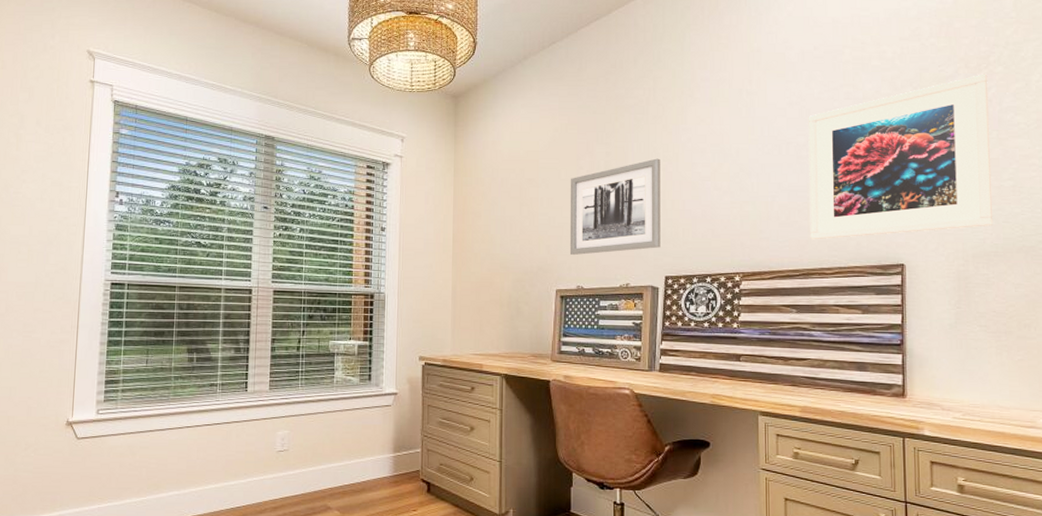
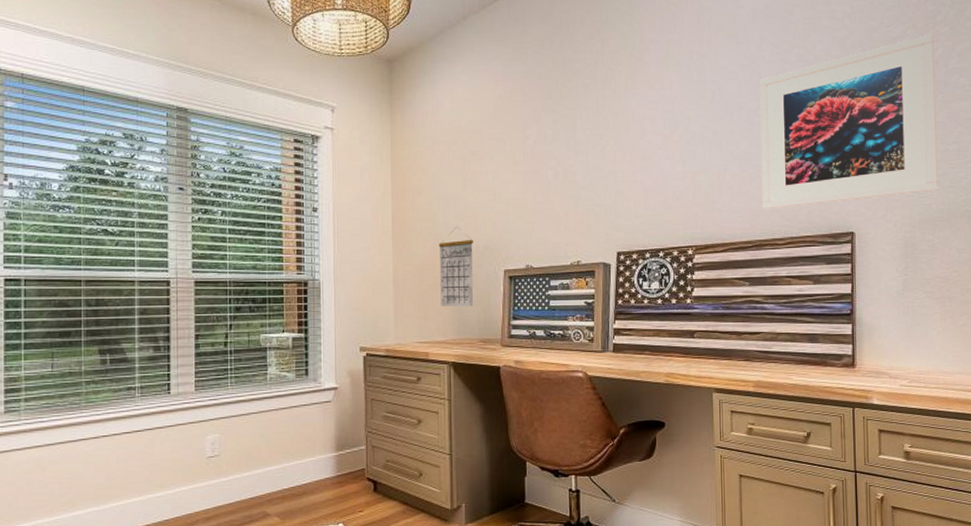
calendar: none [495,248,528,323] -> present [438,226,474,307]
wall art: present [569,158,661,256] -> none [516,127,612,233]

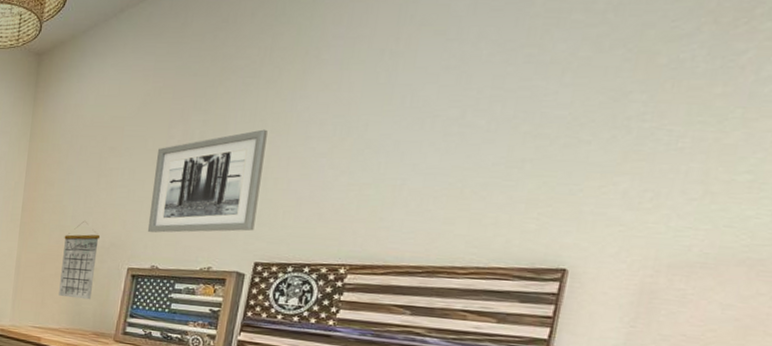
wall art: none [516,127,612,233] -> present [147,129,268,233]
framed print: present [759,34,939,210] -> none [444,31,747,234]

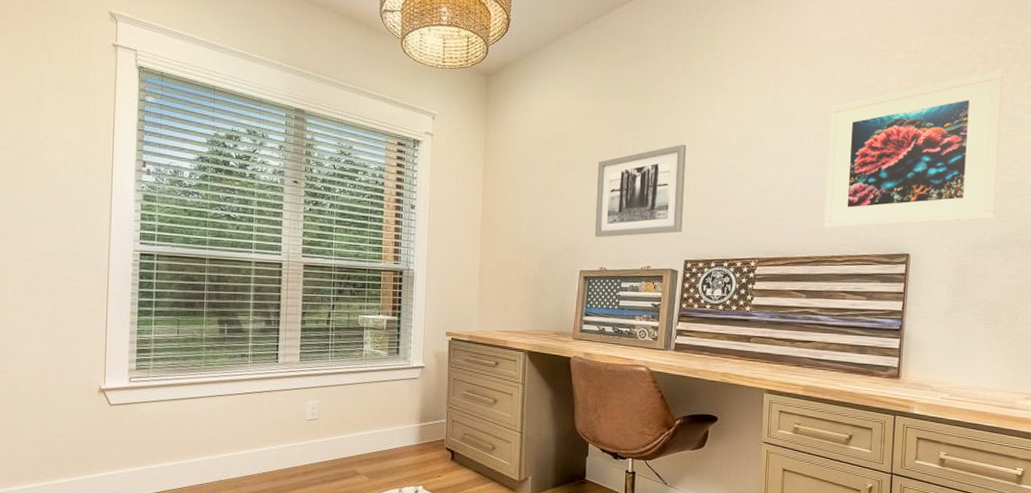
calendar: present [59,220,101,300] -> none [521,228,554,302]
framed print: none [444,31,747,234] -> present [824,70,1004,229]

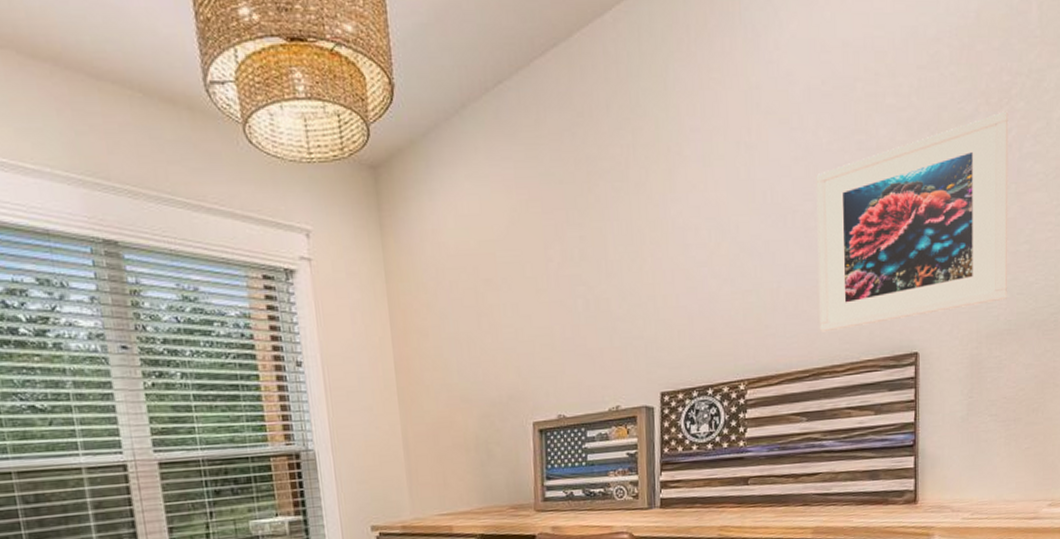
wall art: present [594,144,686,238] -> none [538,241,654,377]

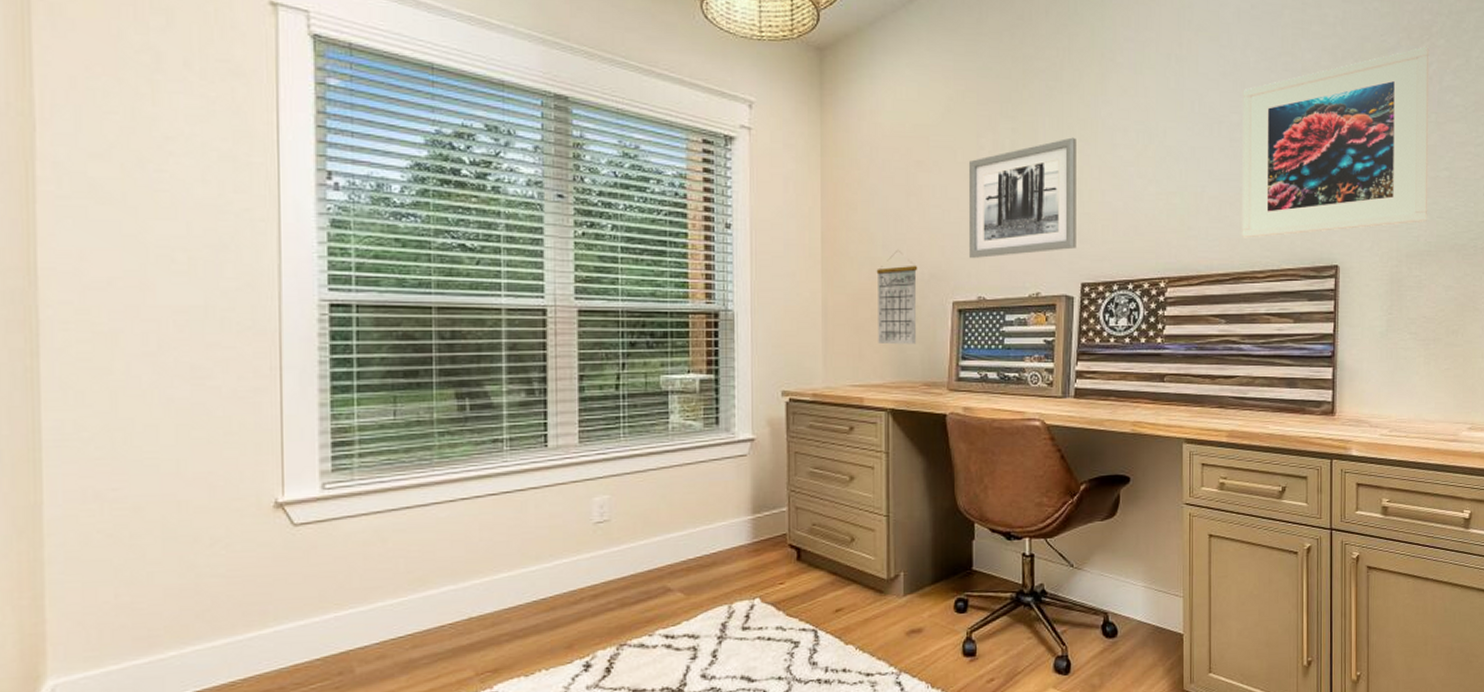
calendar: none [453,373,499,471] -> present [876,249,918,345]
wall art: none [538,241,654,377] -> present [968,137,1076,259]

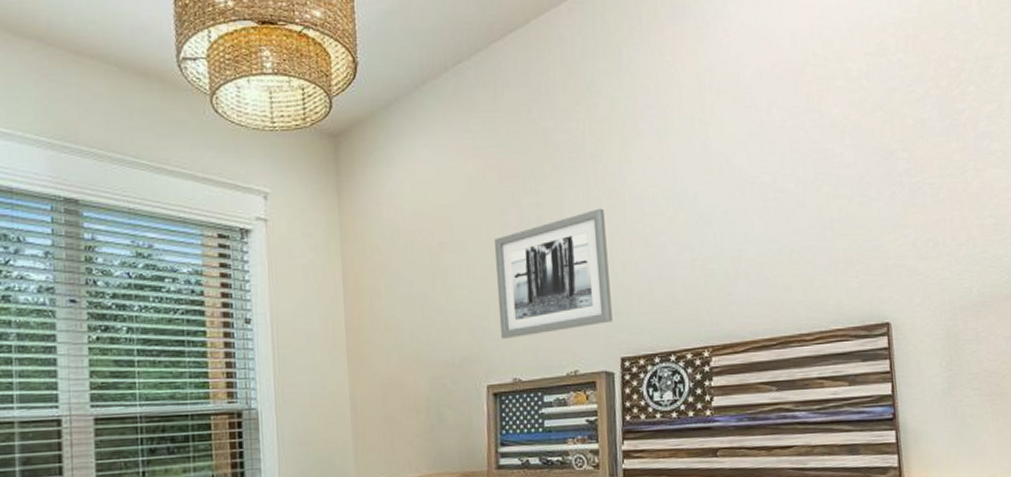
calendar: present [876,249,918,345] -> none [405,334,451,435]
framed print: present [1242,46,1430,238] -> none [771,94,979,301]

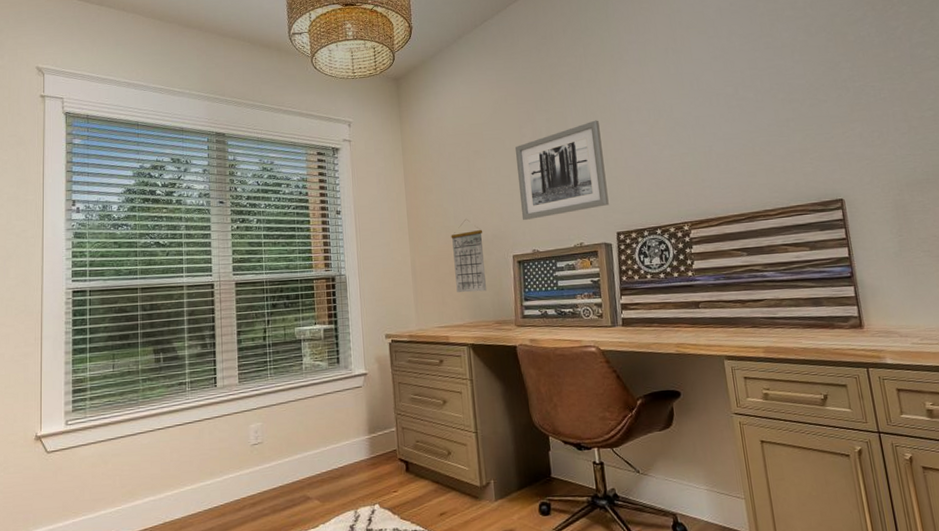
calendar: none [405,334,451,435] -> present [451,218,486,293]

